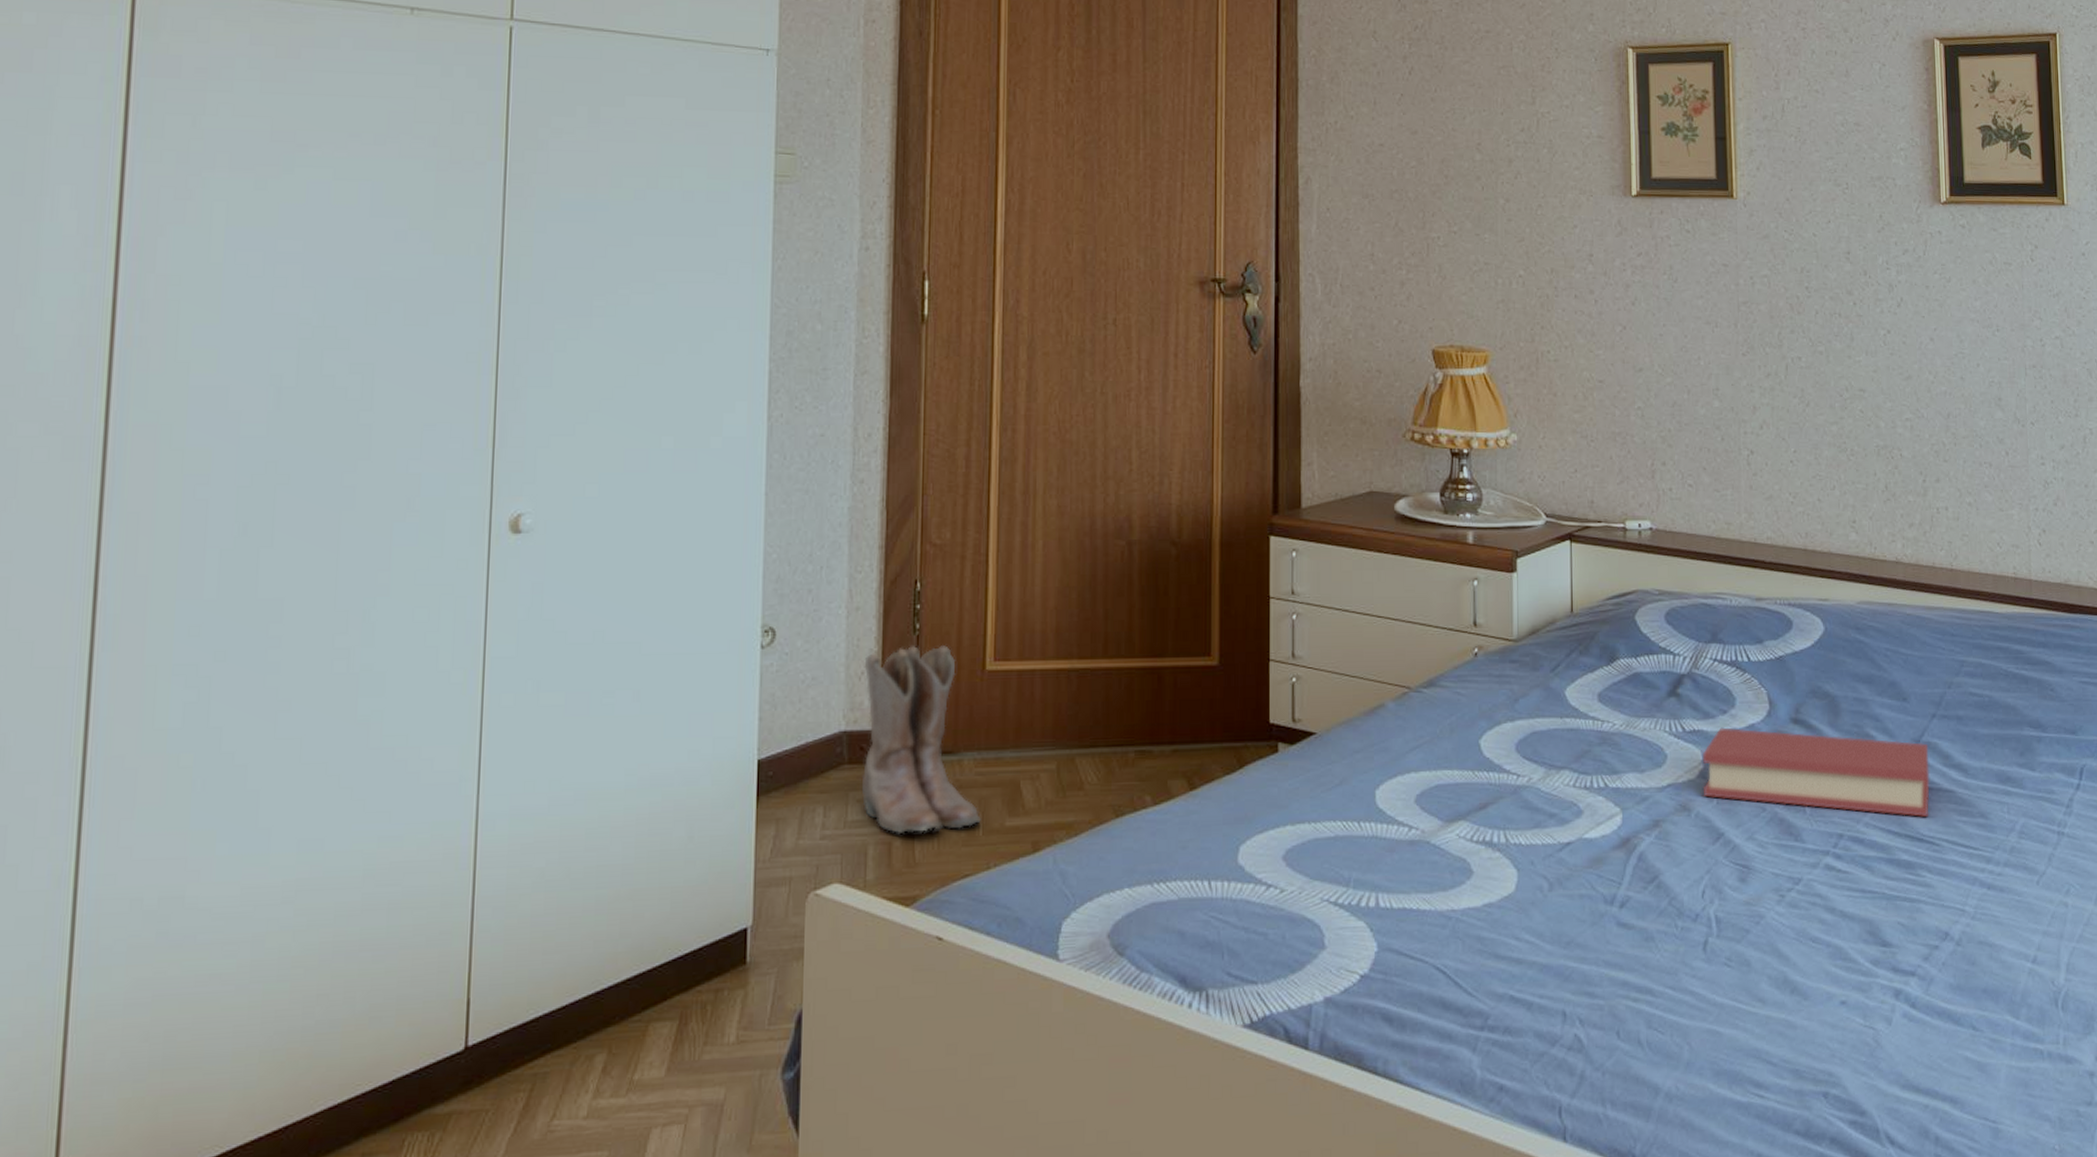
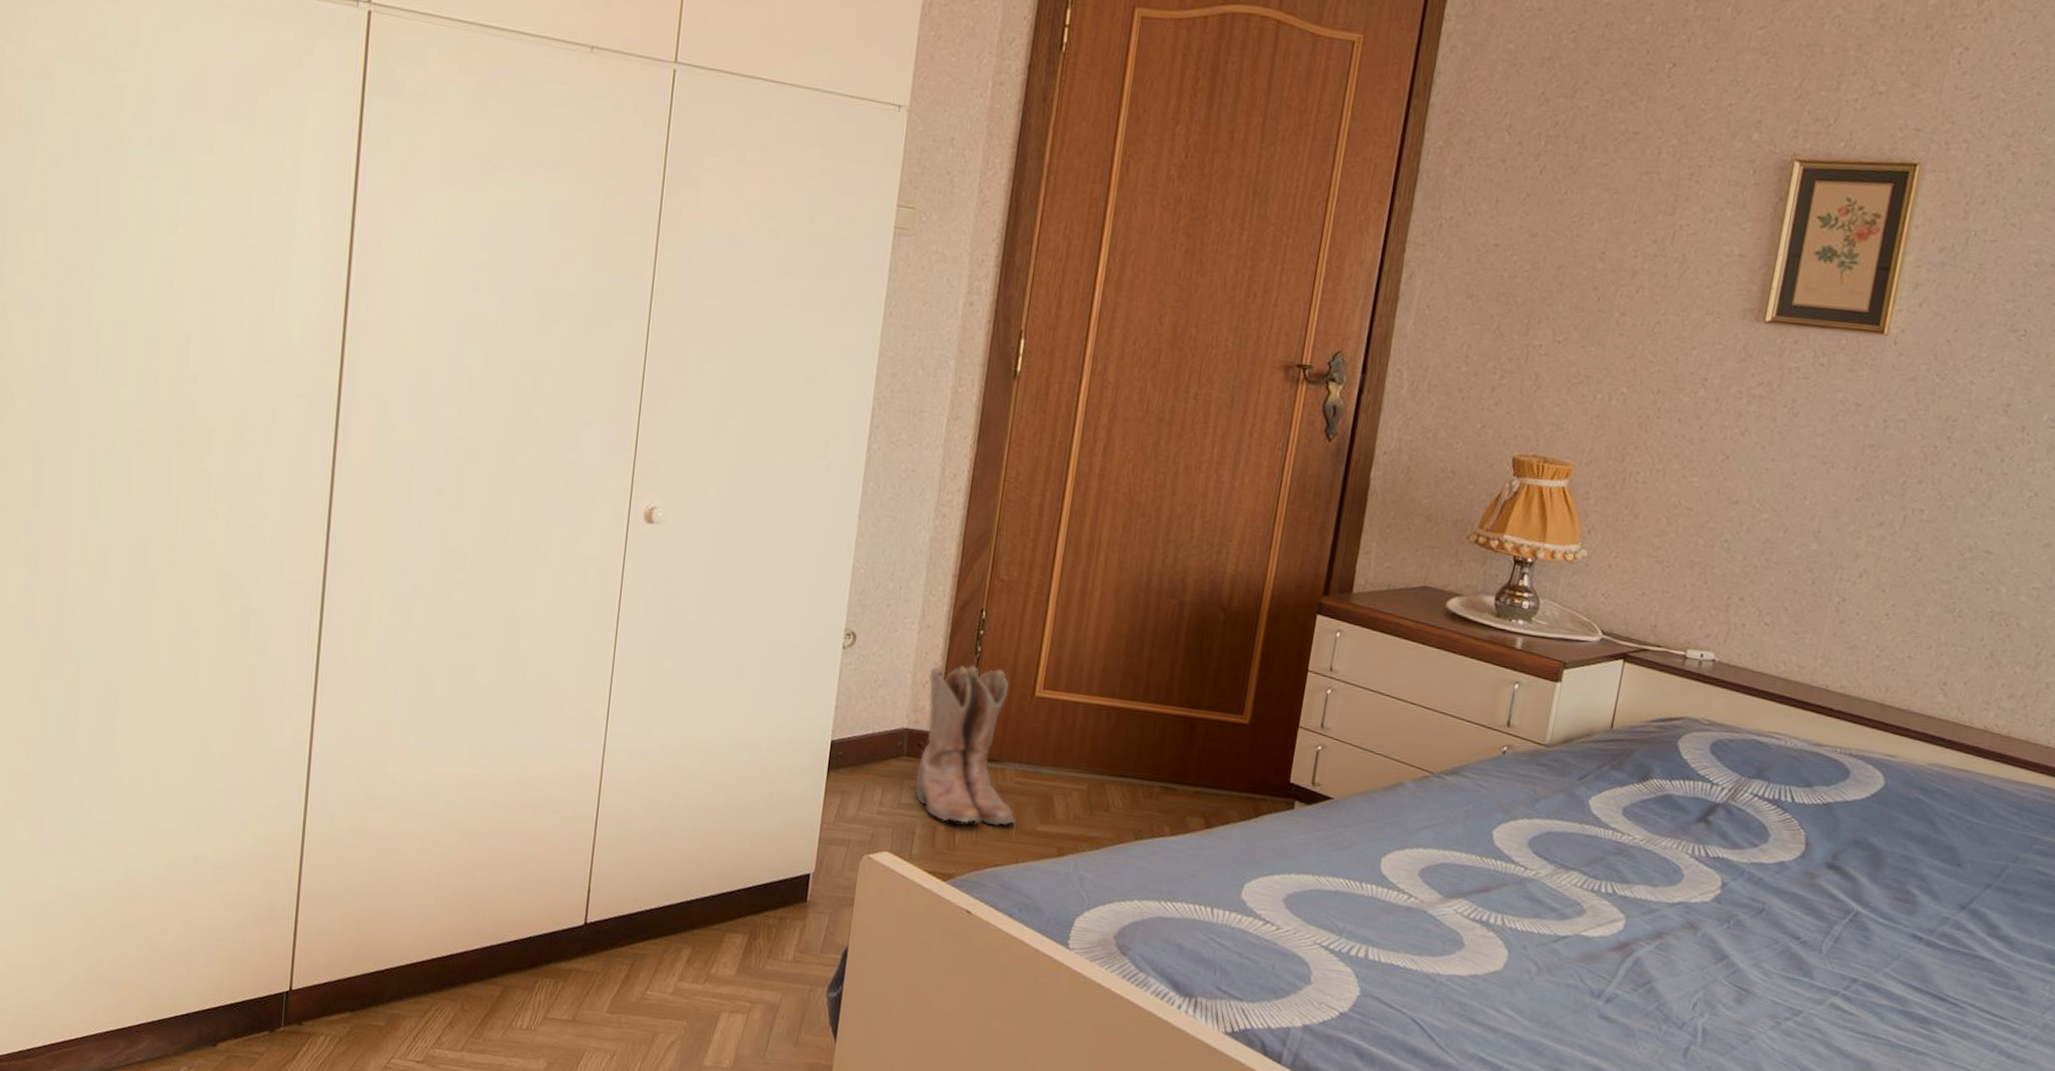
hardback book: present [1703,727,1930,817] -> none [1715,859,1975,979]

